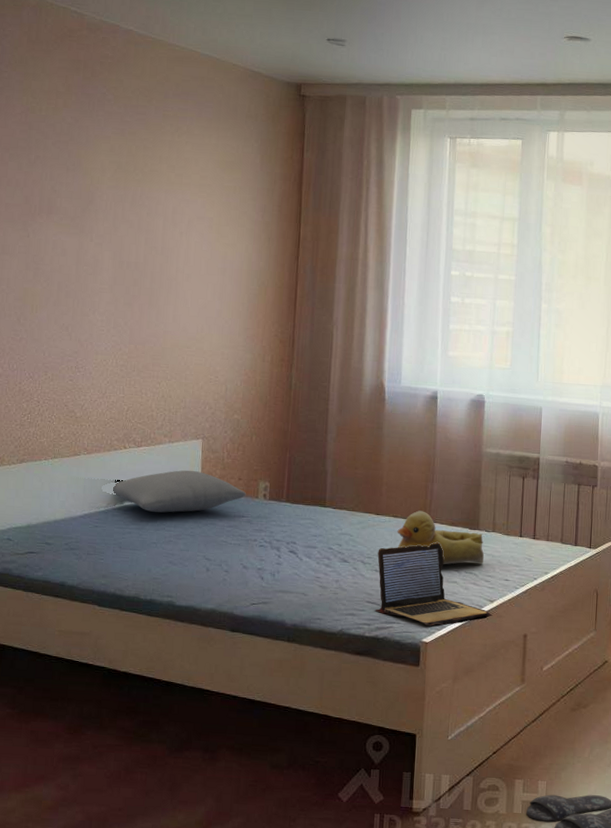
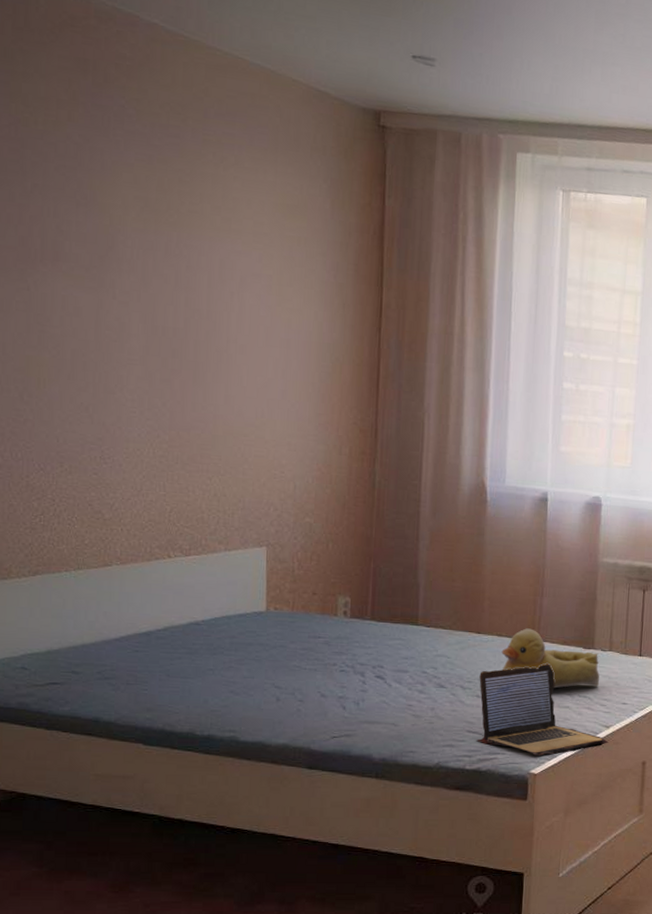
pillow: present [112,470,247,513] -> none [155,583,323,634]

